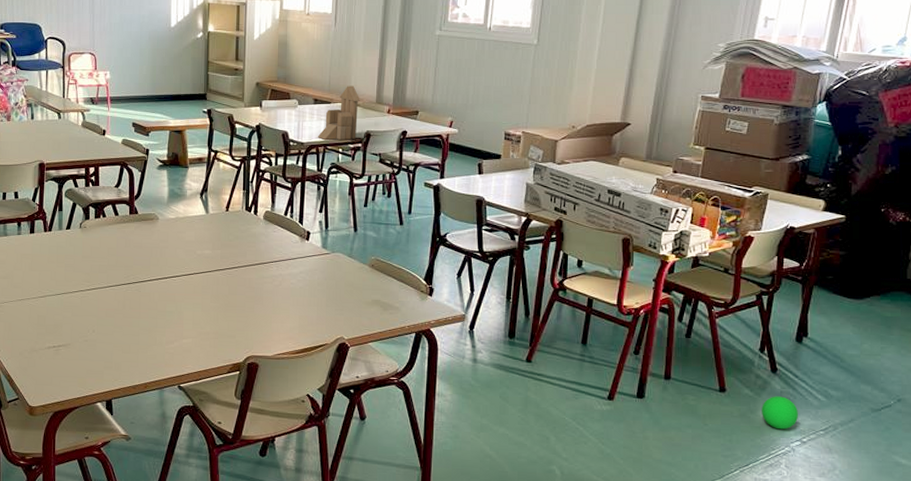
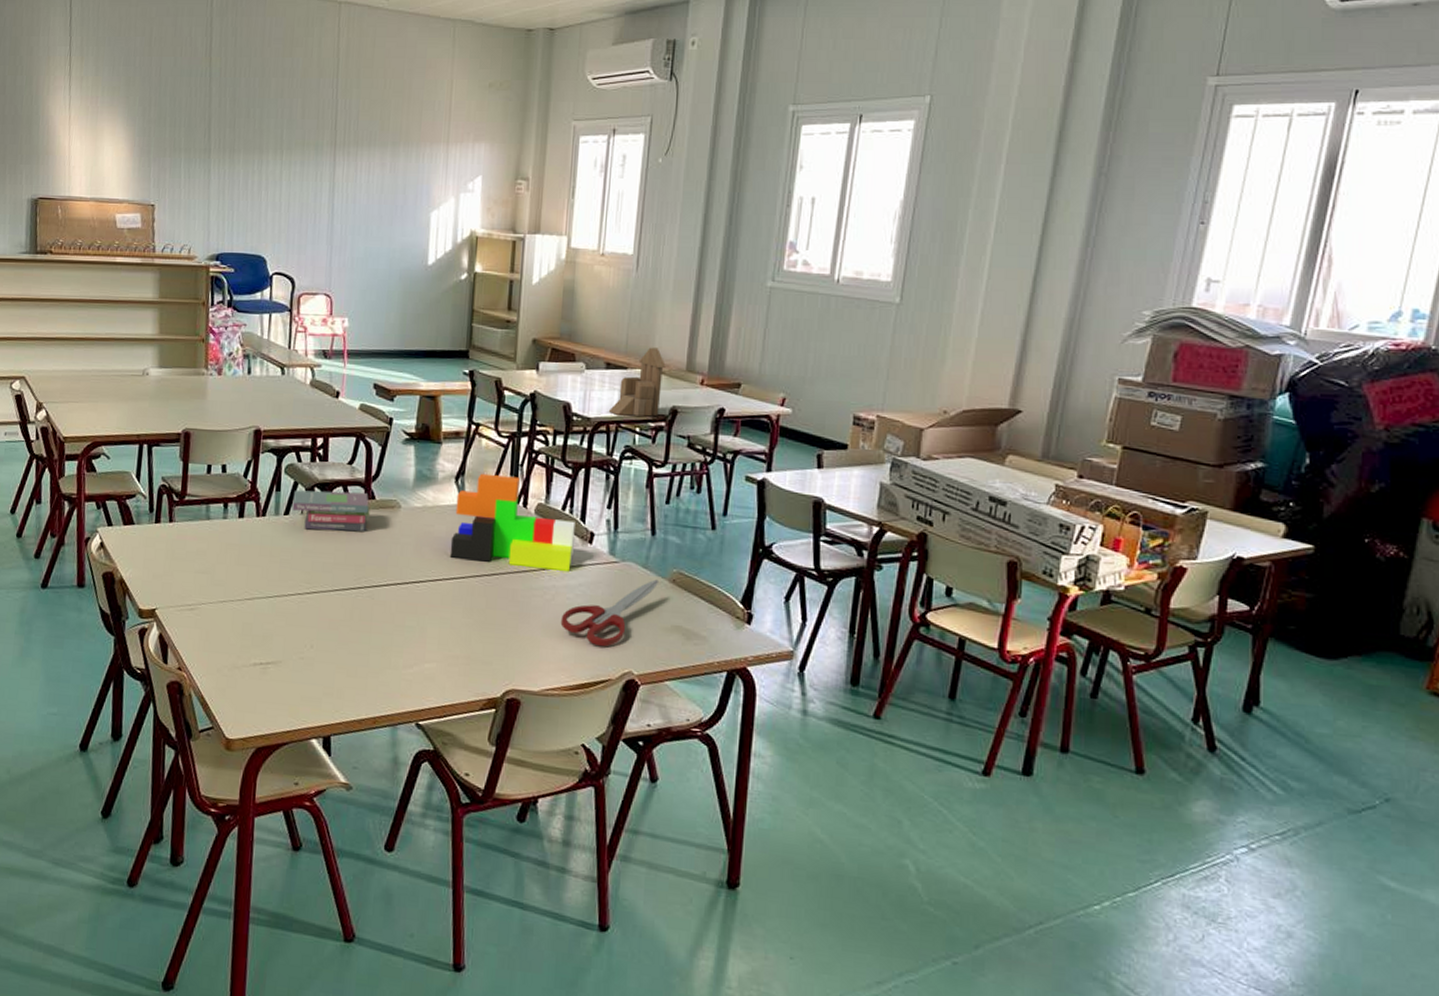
books: none [72,209,134,240] -> present [292,490,370,532]
toy blocks: none [198,190,295,263] -> present [449,473,575,573]
scissors: none [287,265,362,319] -> present [560,579,660,647]
ball: present [762,396,798,430] -> none [1194,783,1244,831]

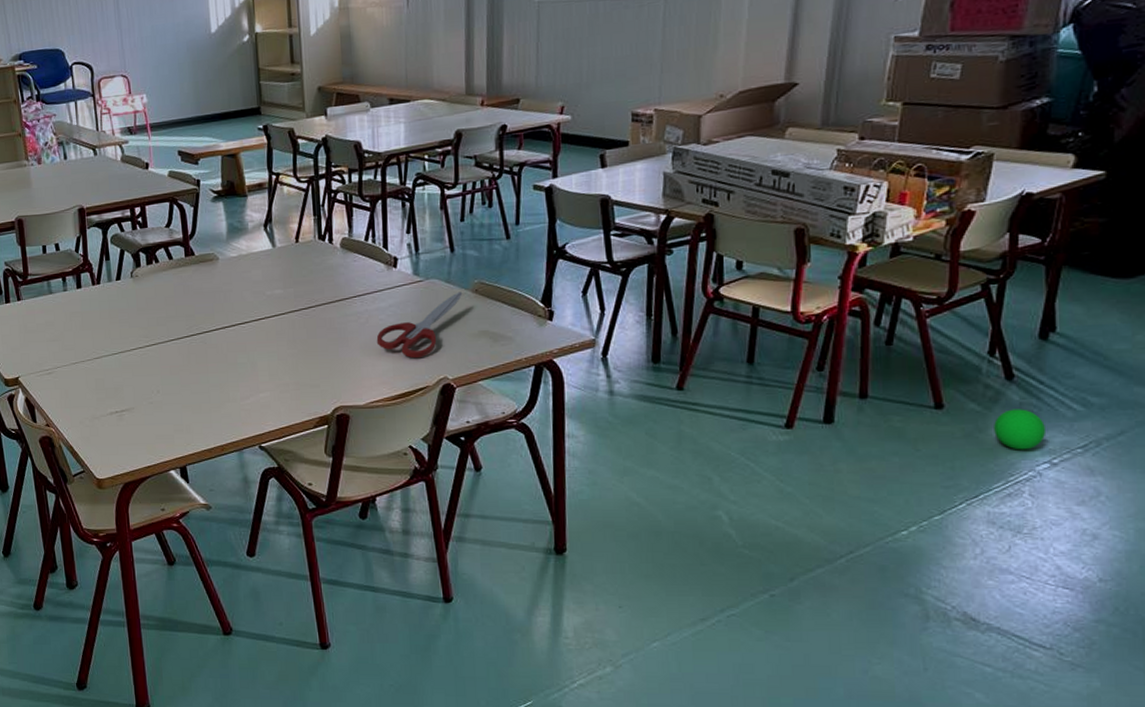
books: present [292,490,370,532] -> none [121,251,192,291]
toy blocks: present [449,473,575,573] -> none [267,217,381,299]
toy blocks: present [608,347,666,417] -> none [396,77,446,146]
ball: none [1194,783,1244,831] -> present [994,409,1045,450]

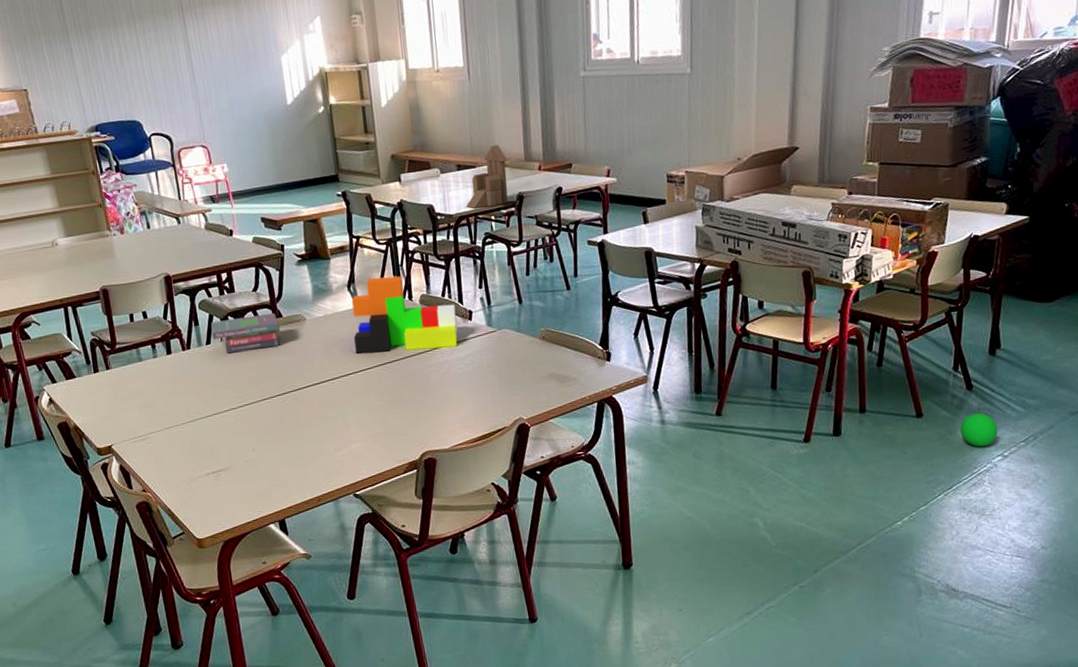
books: none [121,251,192,291] -> present [210,313,281,354]
toy blocks: none [267,217,381,299] -> present [351,276,458,354]
scissors: present [376,291,463,359] -> none [457,339,532,403]
toy blocks: none [396,77,446,146] -> present [466,145,508,209]

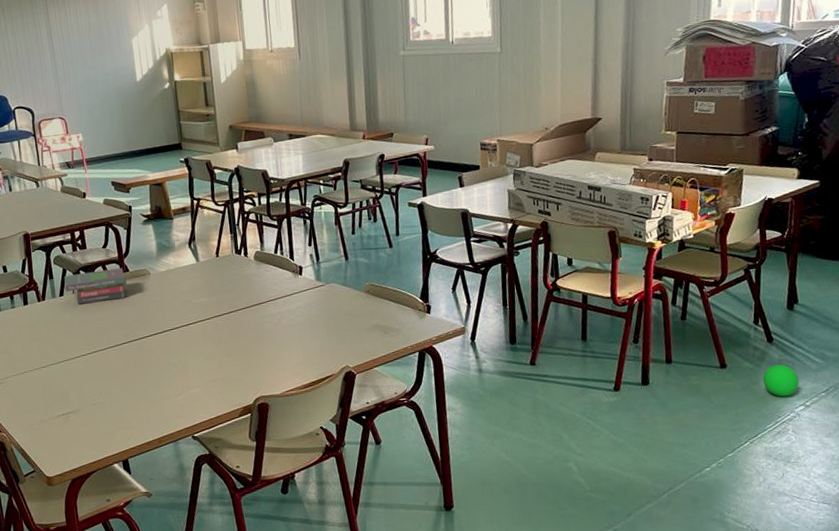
toy blocks: present [351,276,458,354] -> none [192,234,290,306]
toy blocks: present [466,145,508,209] -> none [296,116,335,174]

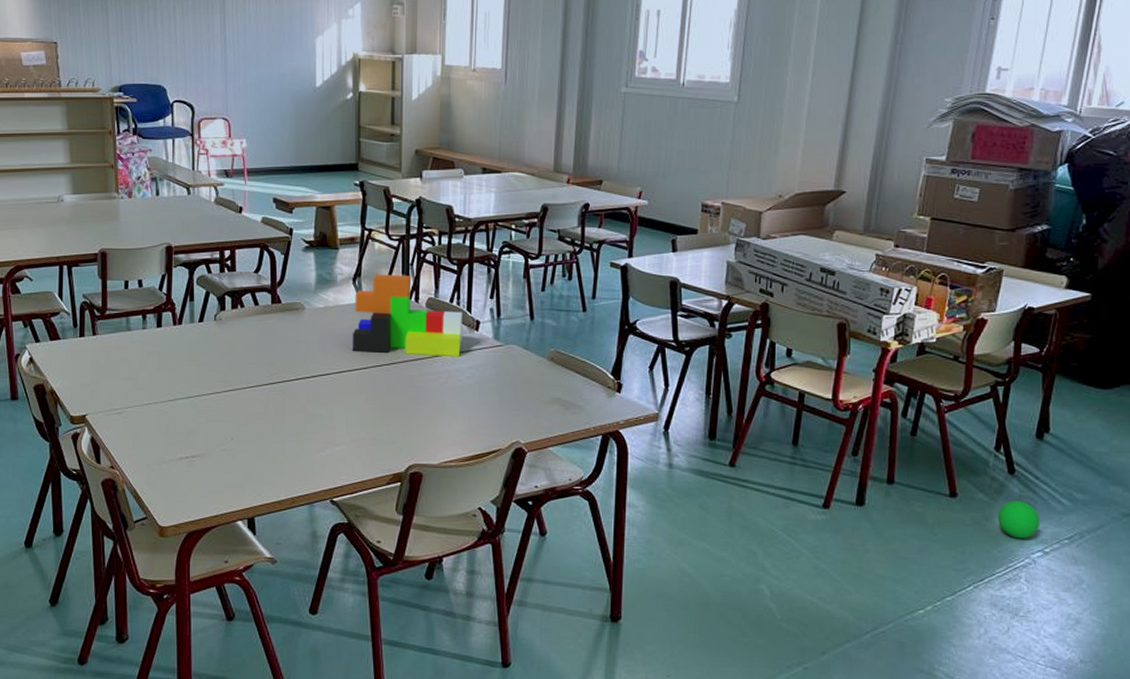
books: present [64,268,127,305] -> none [206,298,277,334]
toy blocks: none [192,234,290,306] -> present [352,274,462,358]

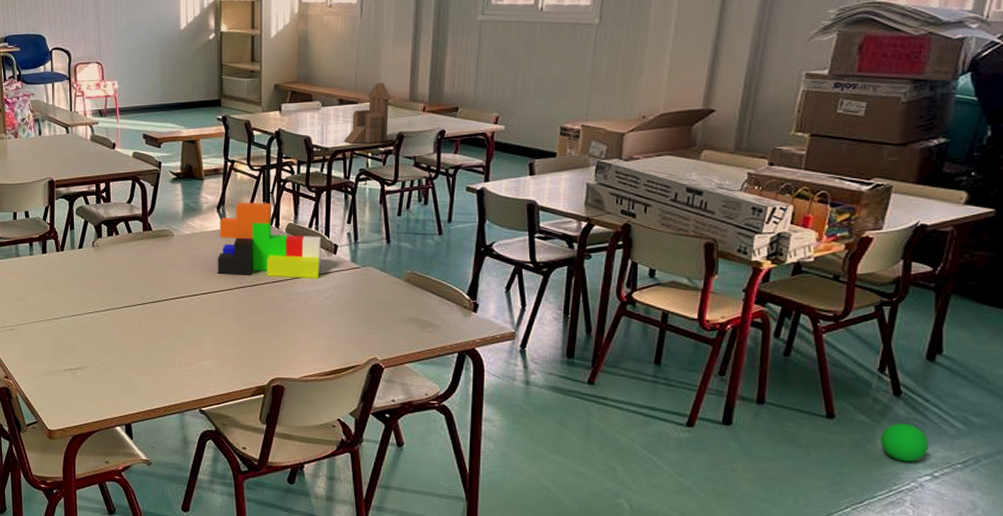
toy blocks: none [486,152,535,215] -> present [343,83,391,144]

